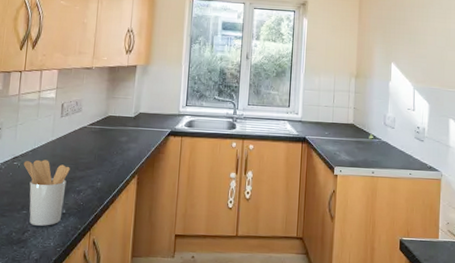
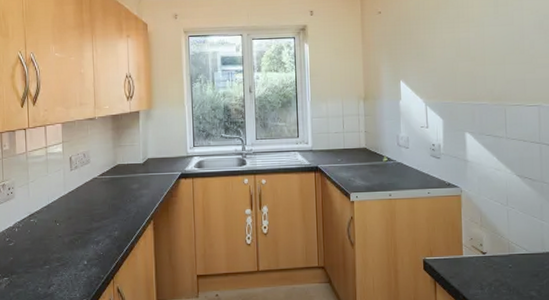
utensil holder: present [23,159,70,226] -> none [40,214,86,279]

